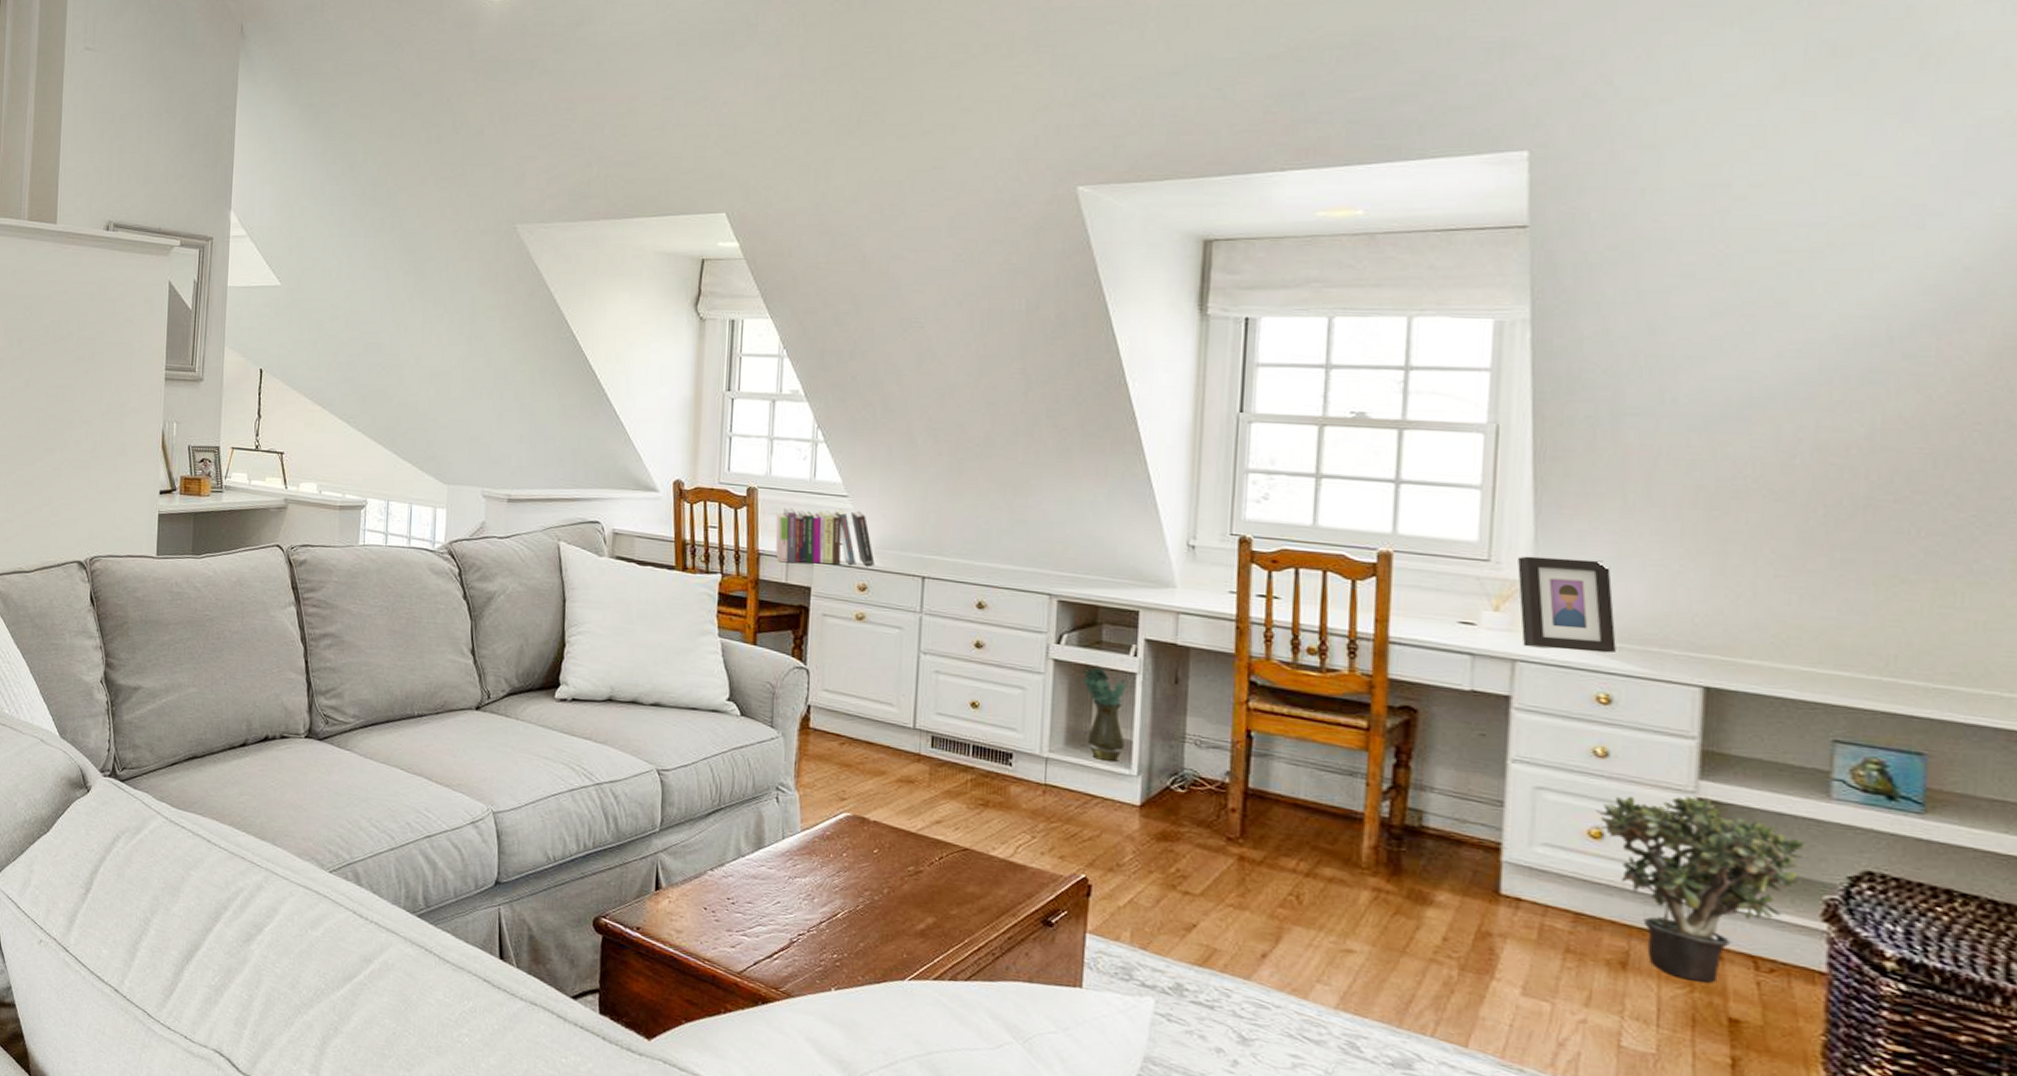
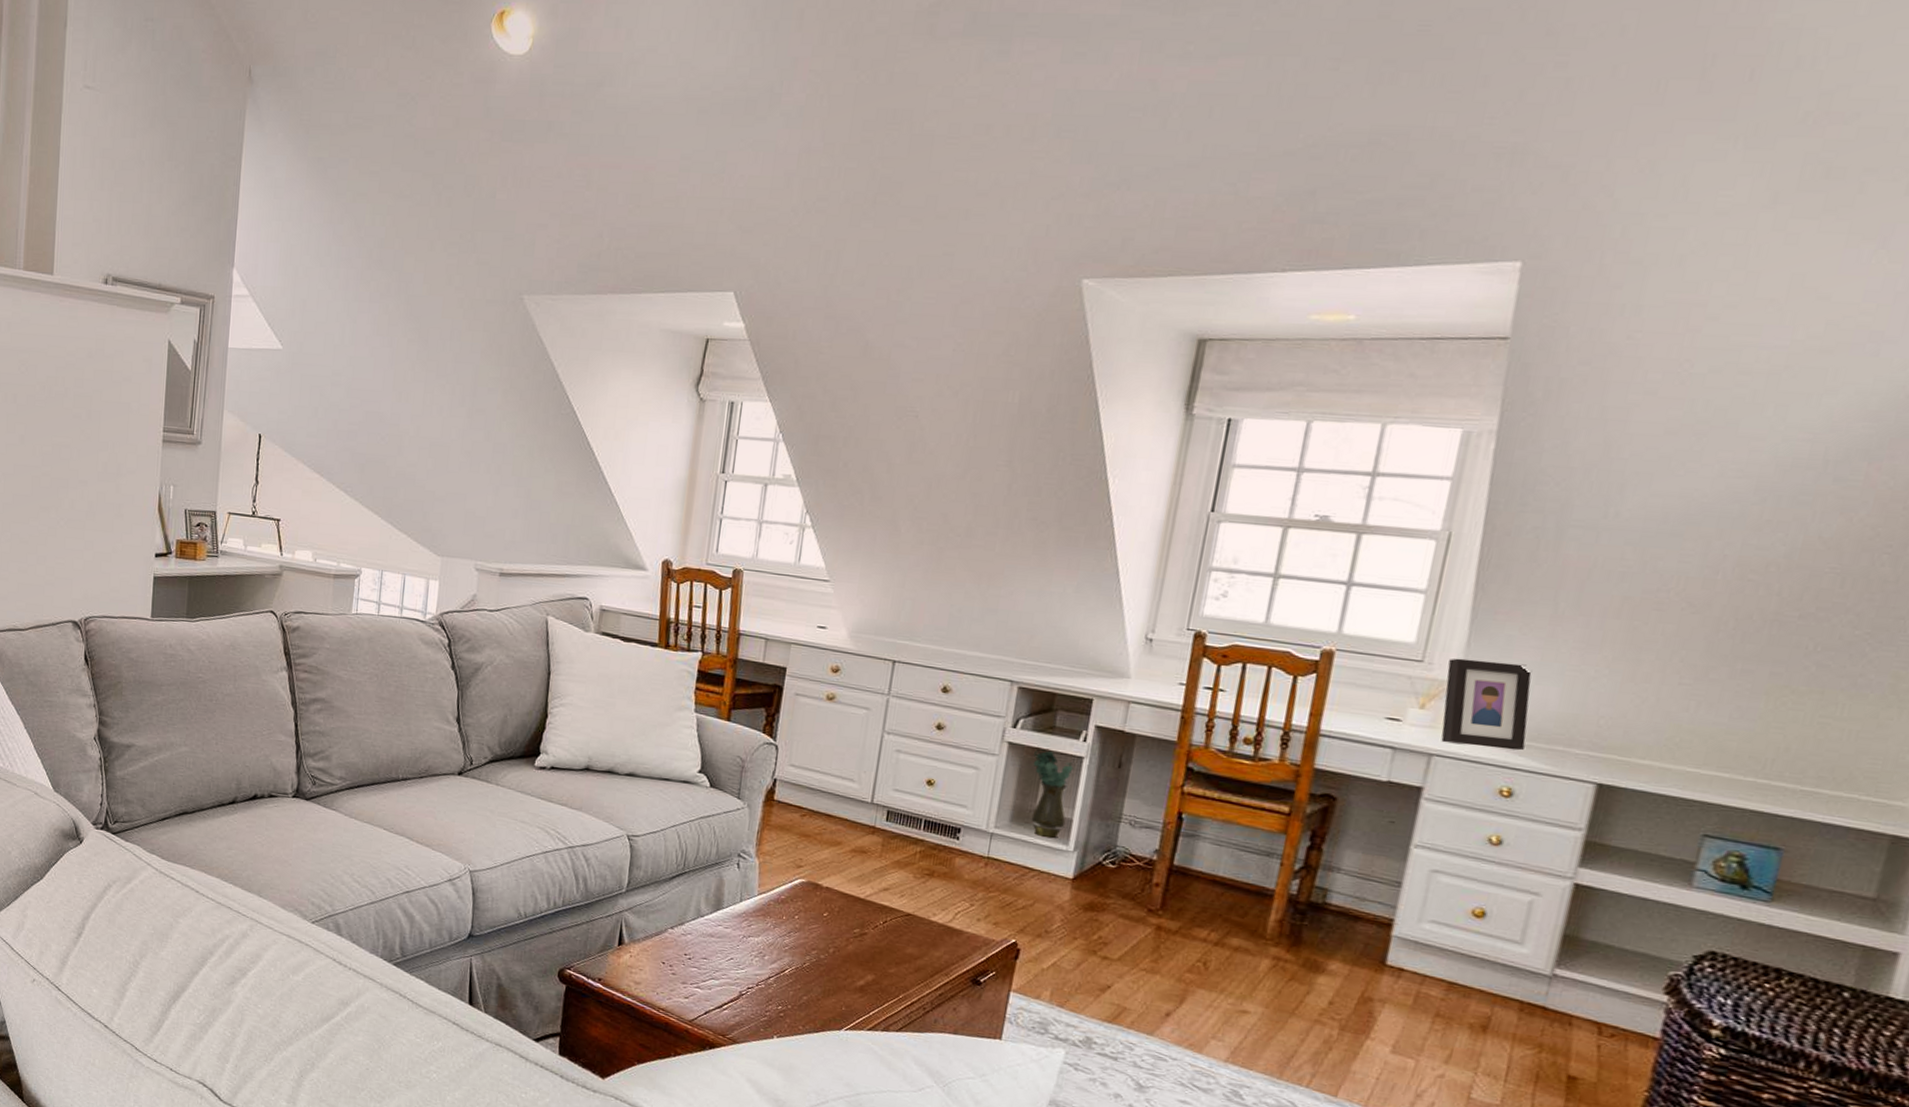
books: present [775,508,875,566] -> none [755,591,849,649]
potted plant: present [1594,795,1805,983] -> none [1478,880,1662,1045]

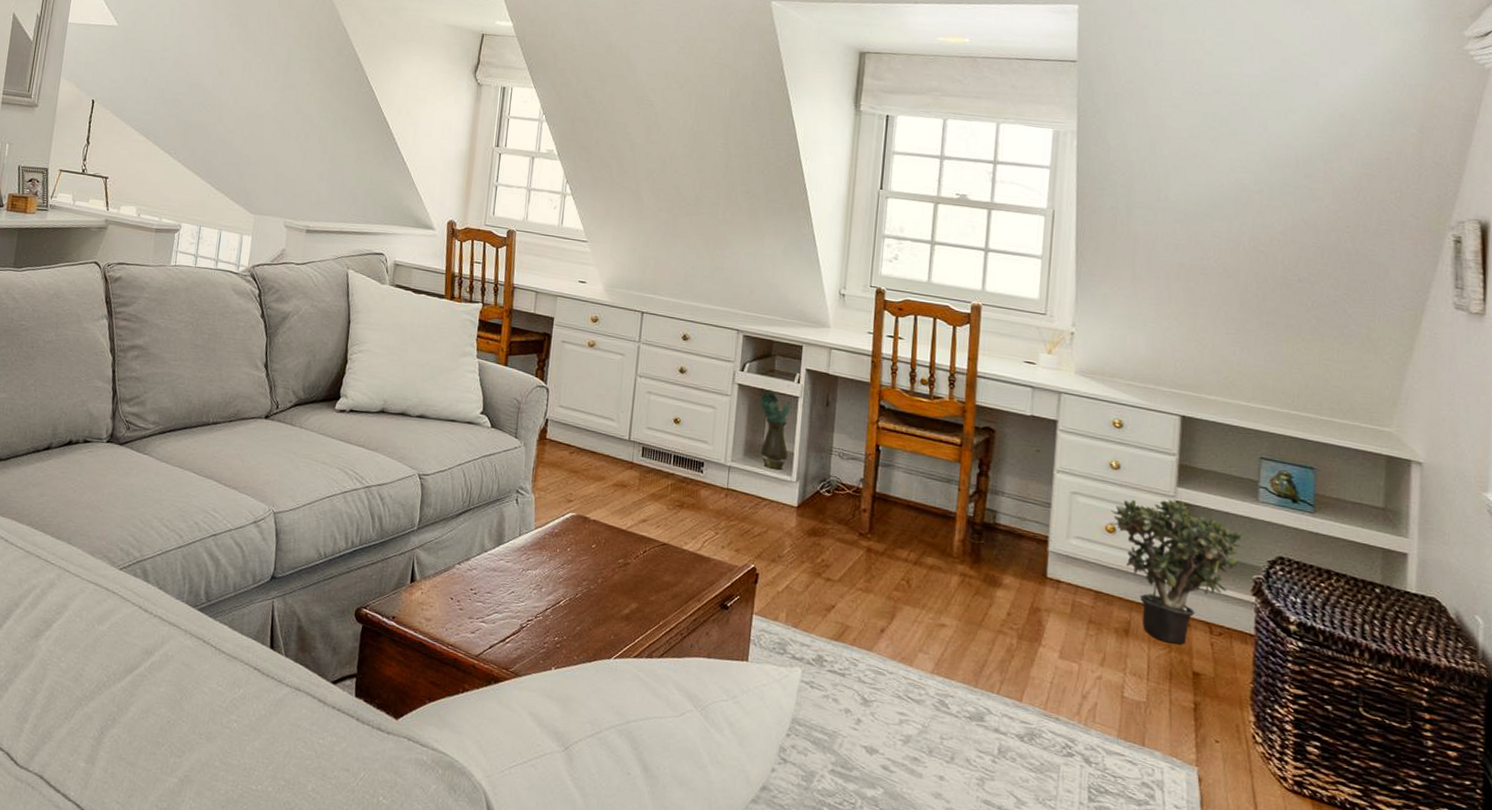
picture frame: present [1441,658,1532,751] -> none [1064,312,1127,389]
potted plant: none [1478,880,1662,1045] -> present [1109,499,1242,645]

